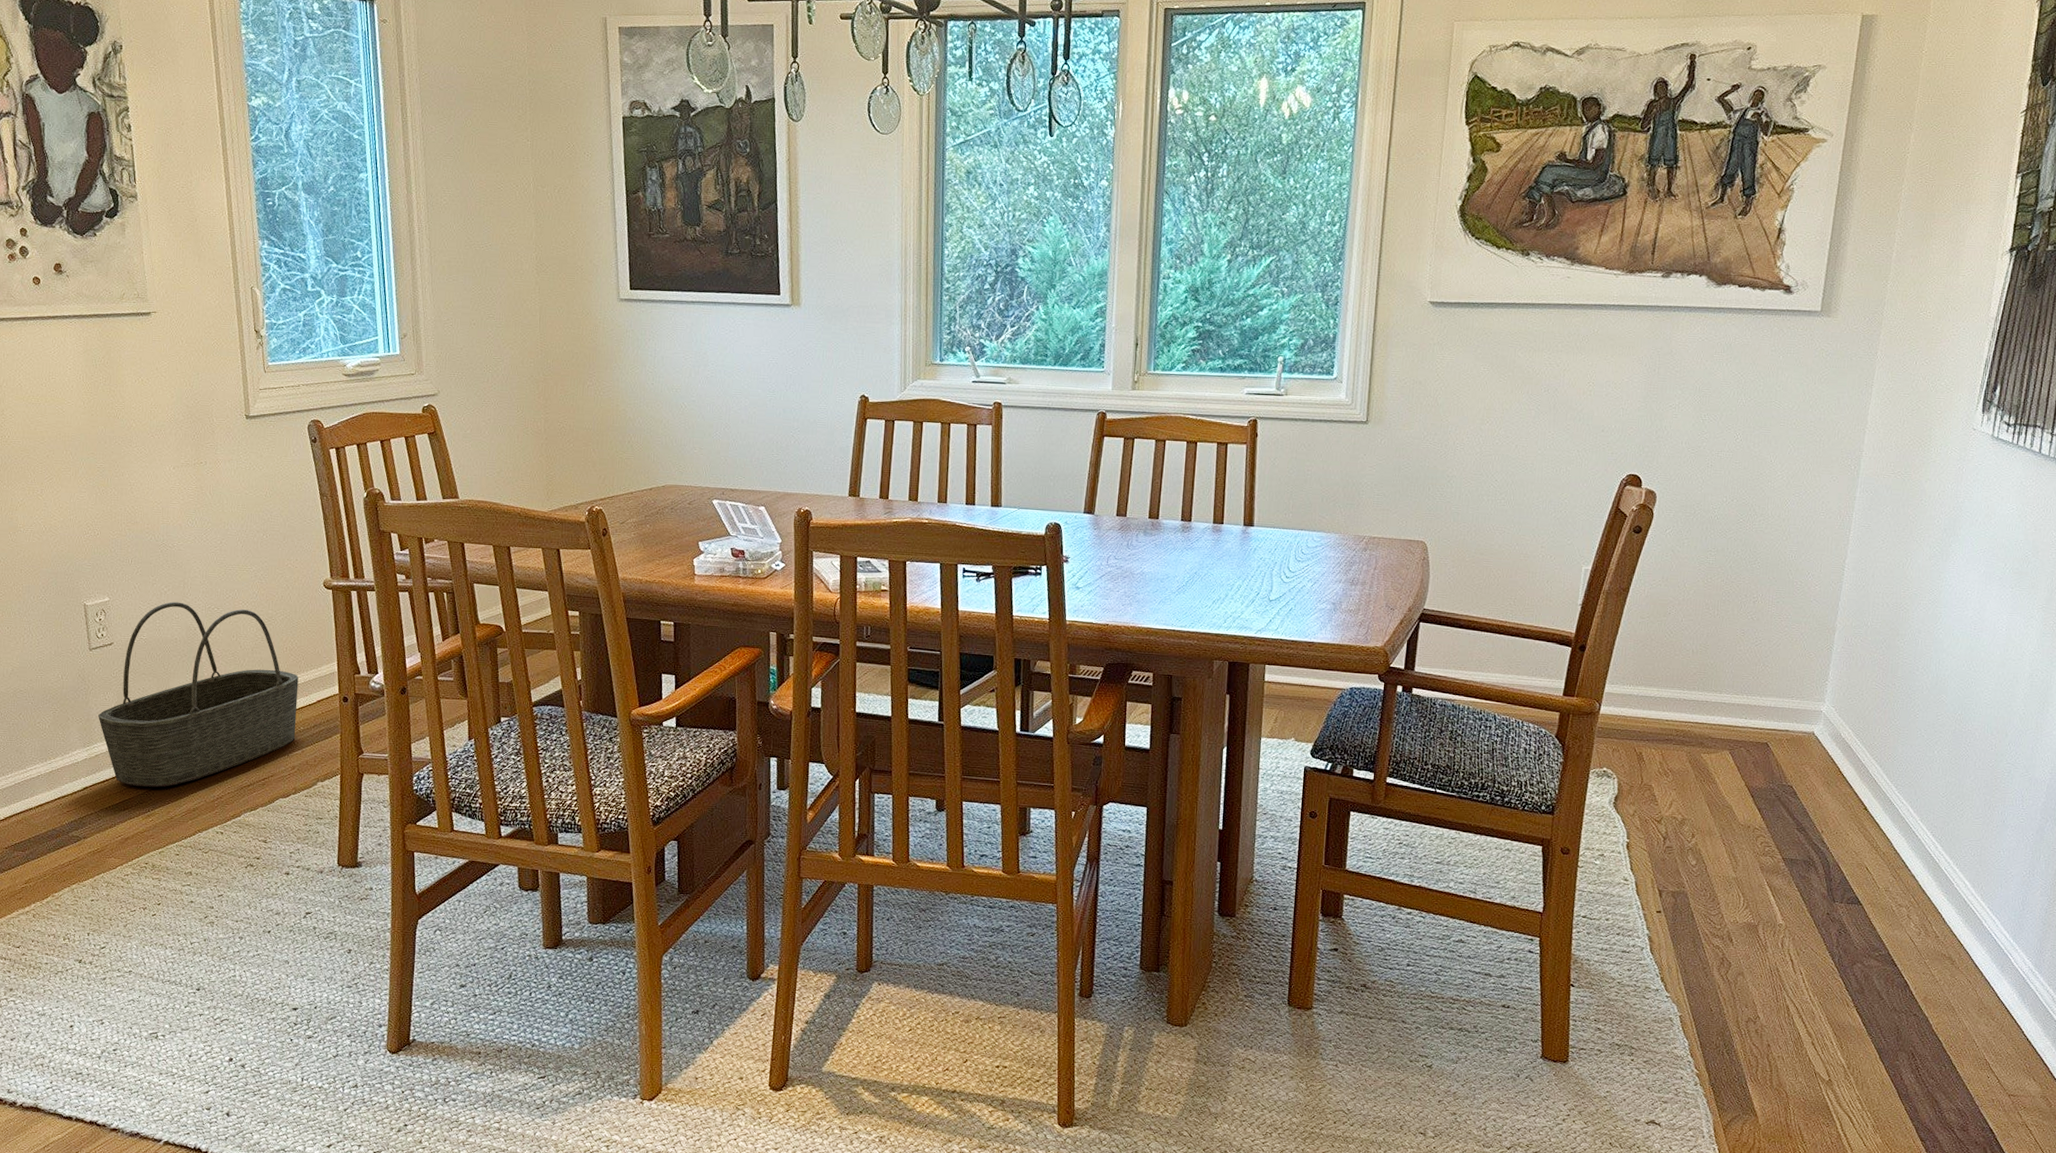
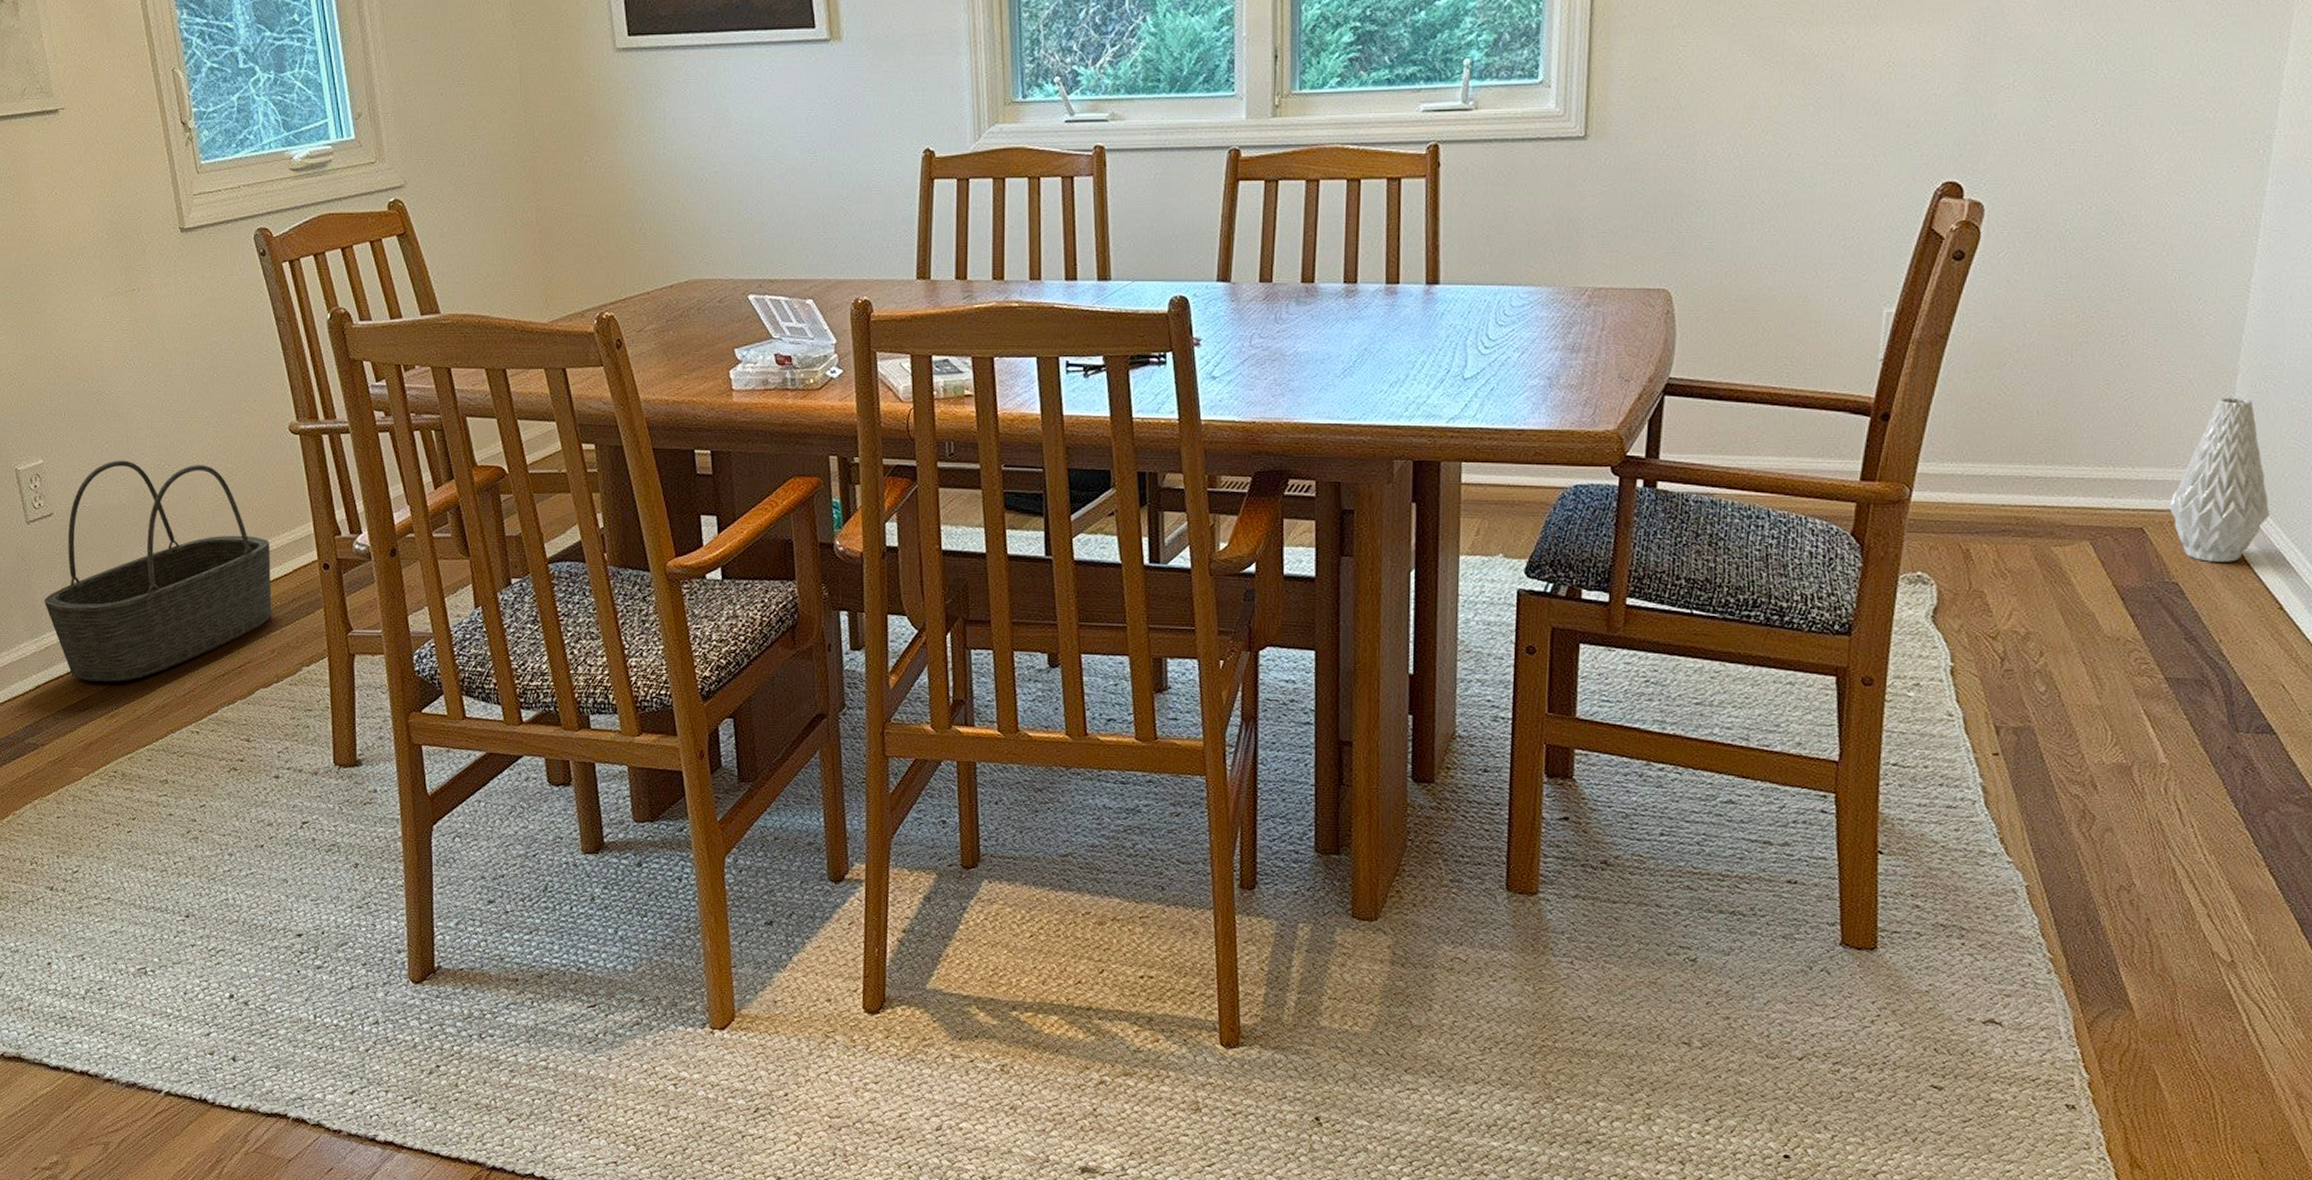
vase: none [1786,647,1858,772] -> present [2169,397,2270,562]

